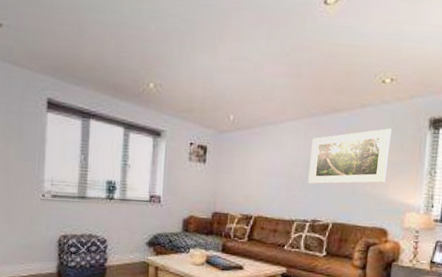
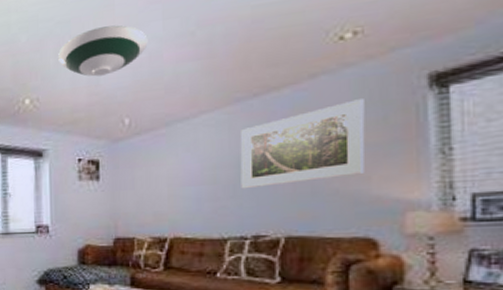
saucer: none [181,33,254,76] -> present [58,25,148,77]

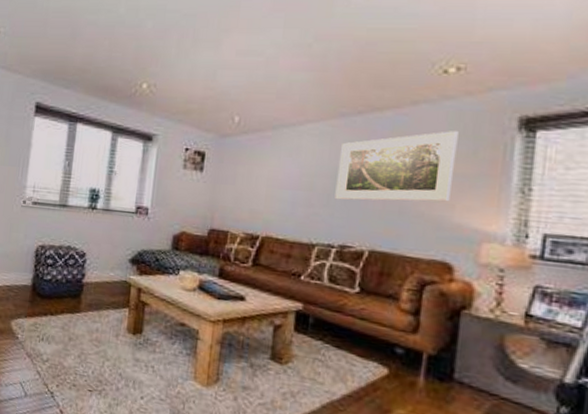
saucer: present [58,25,148,77] -> none [180,26,267,72]

